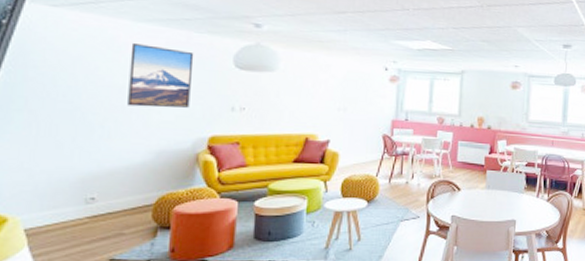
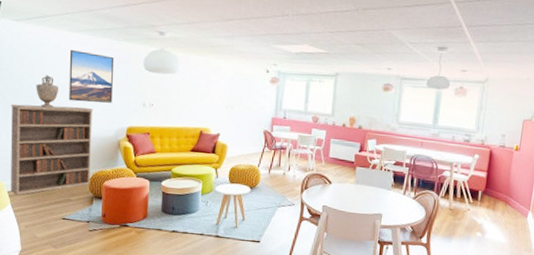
bookshelf: none [30,111,163,234] -> present [10,104,94,196]
decorative urn: none [78,74,114,116] -> present [36,75,59,108]

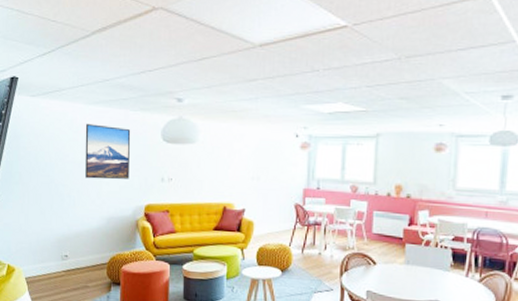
bookshelf: present [10,104,94,196] -> none [27,184,110,282]
decorative urn: present [36,75,59,108] -> none [52,152,75,187]

